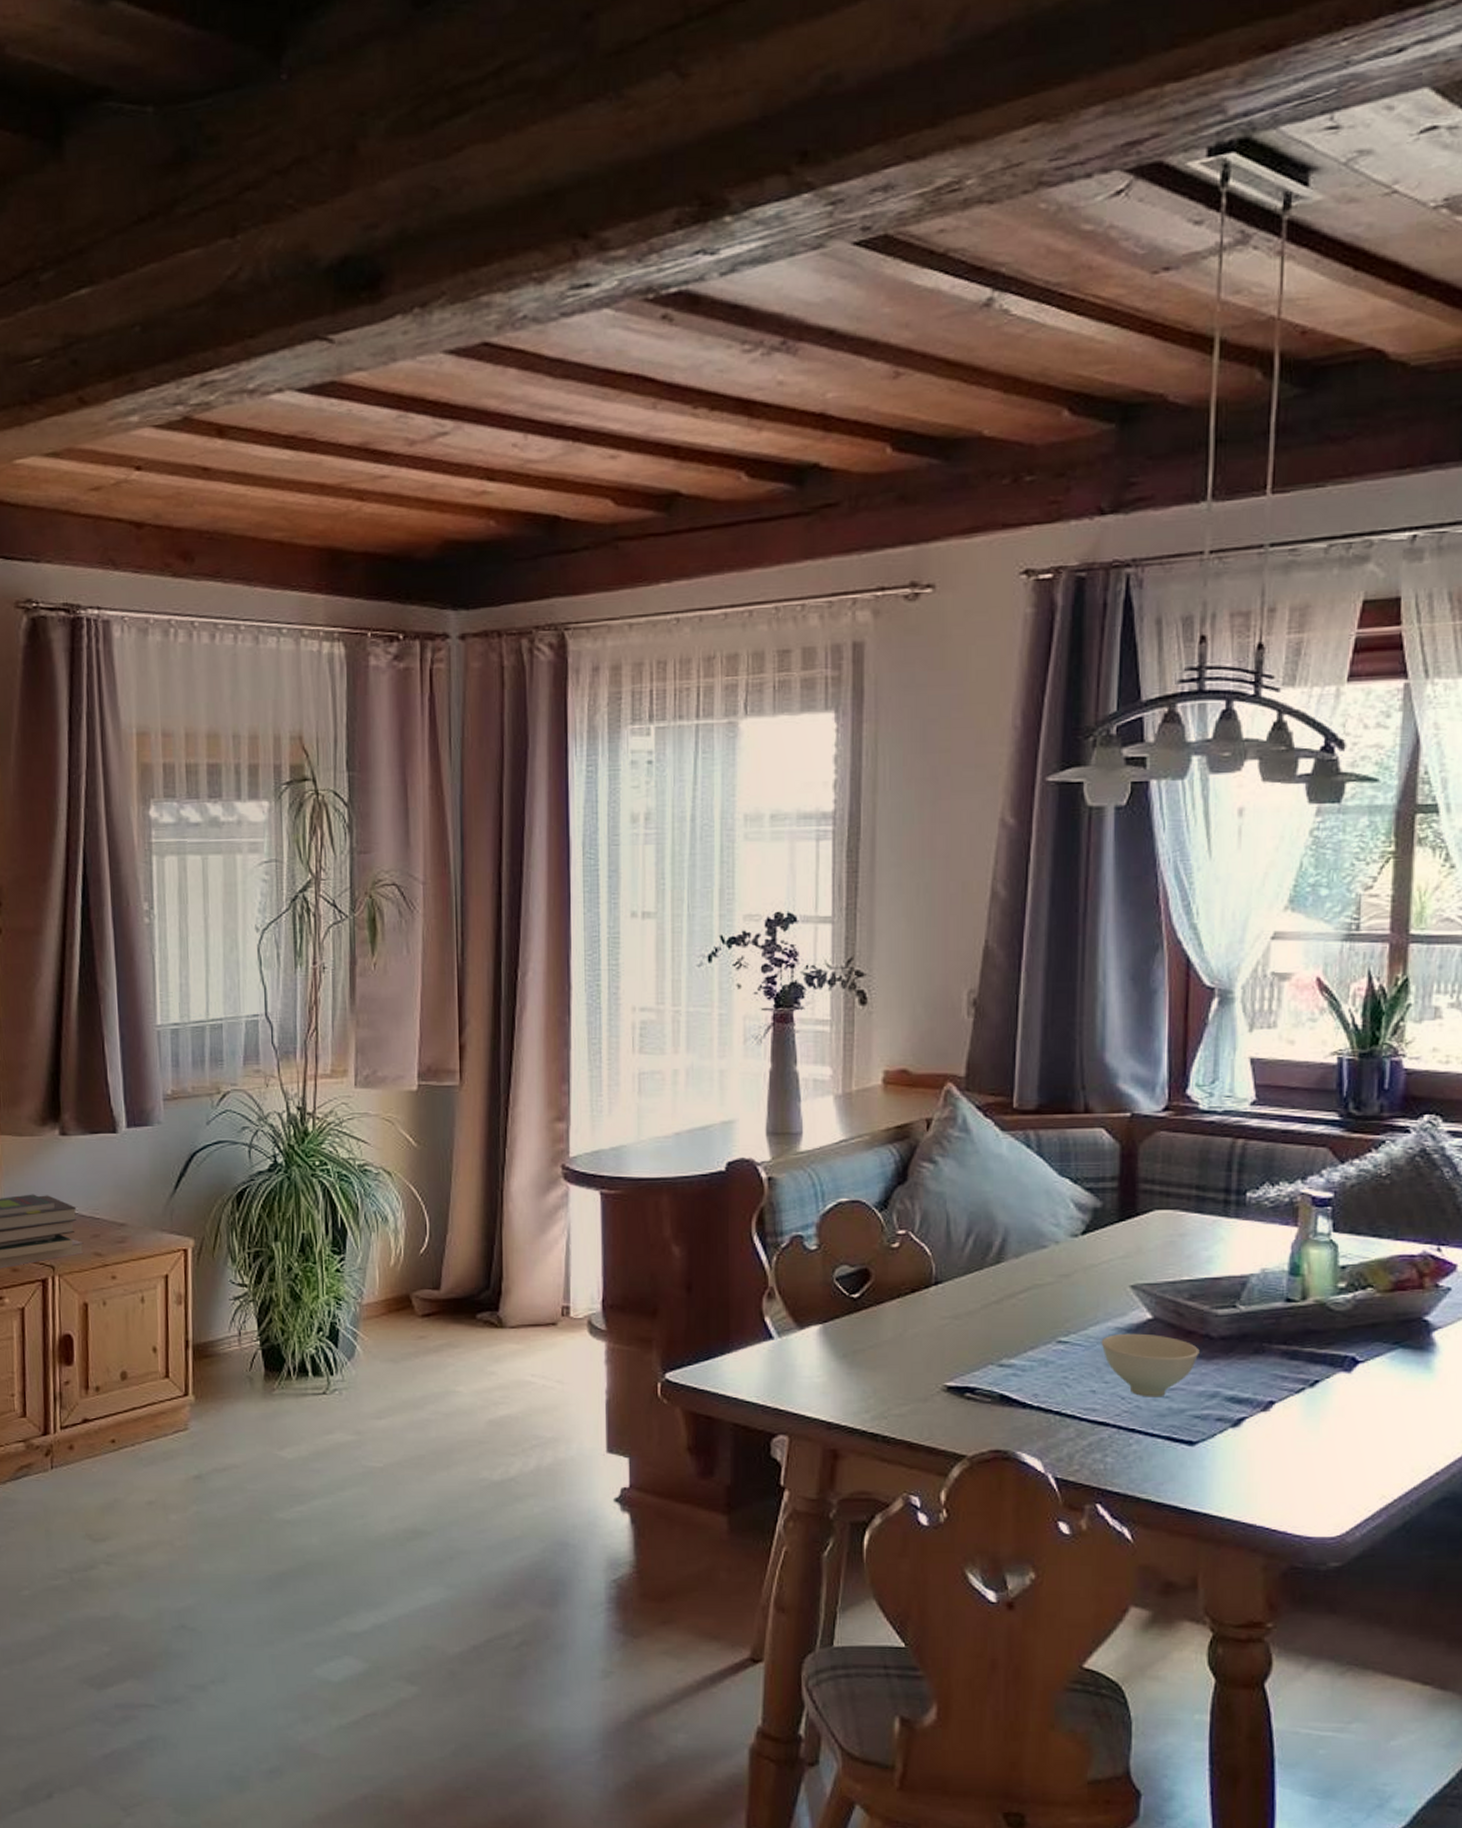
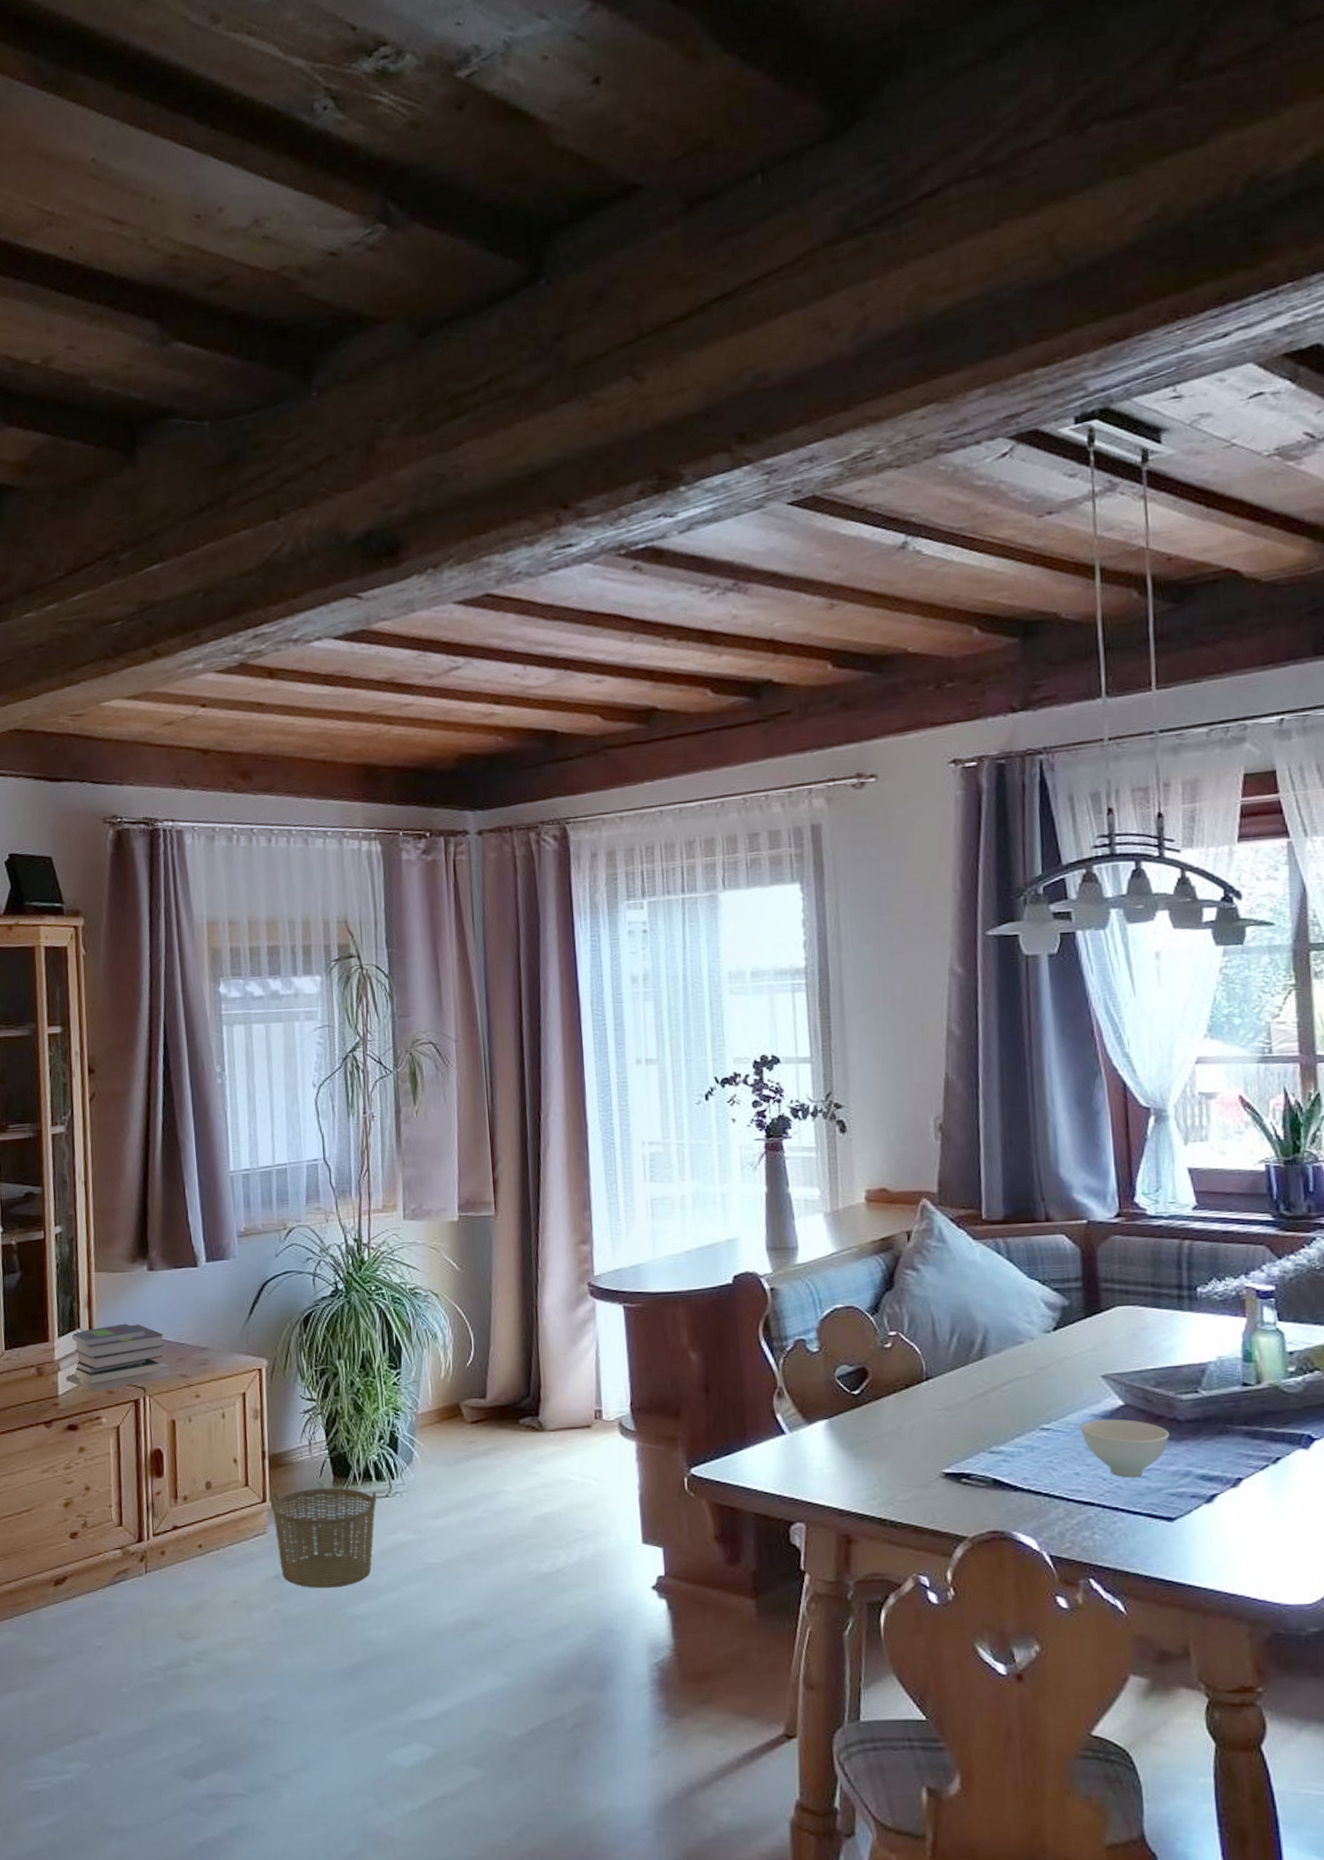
basket: none [193,1382,313,1490] -> present [270,1487,377,1588]

